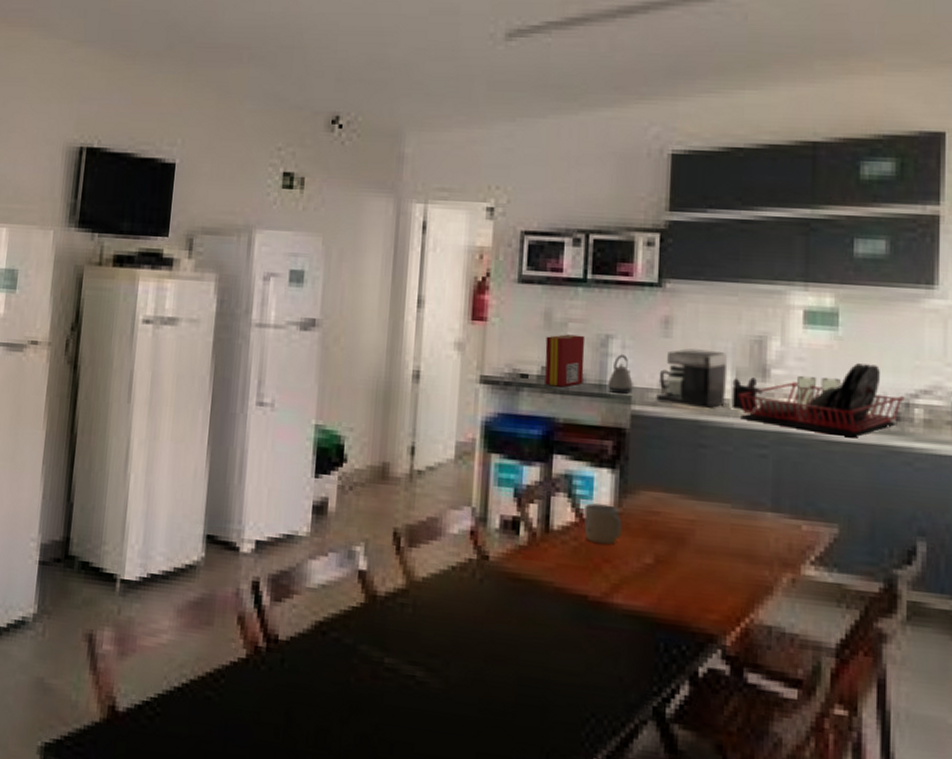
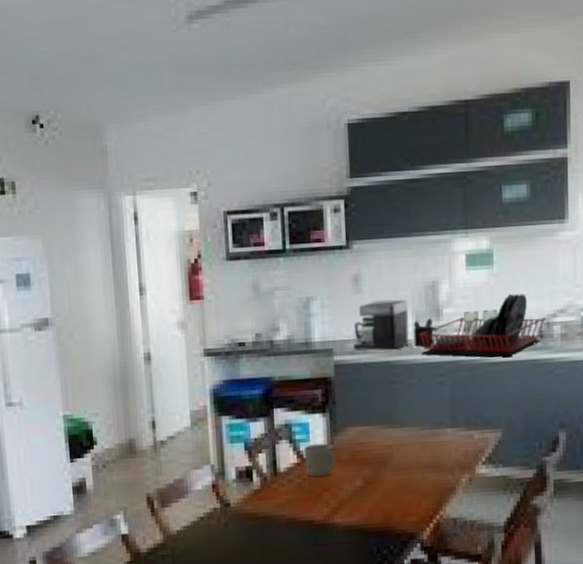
cereal box: present [545,334,586,387] -> none [256,301,292,350]
kettle: present [608,354,633,394] -> none [313,313,334,348]

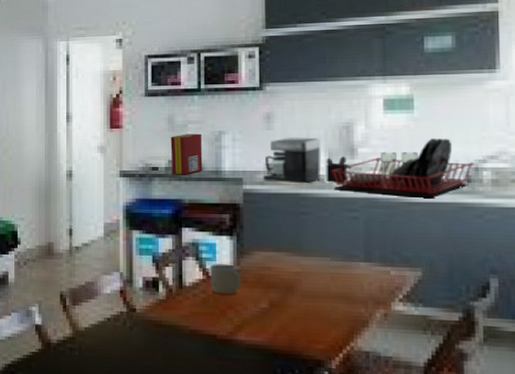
cereal box: none [256,301,292,350] -> present [170,133,203,175]

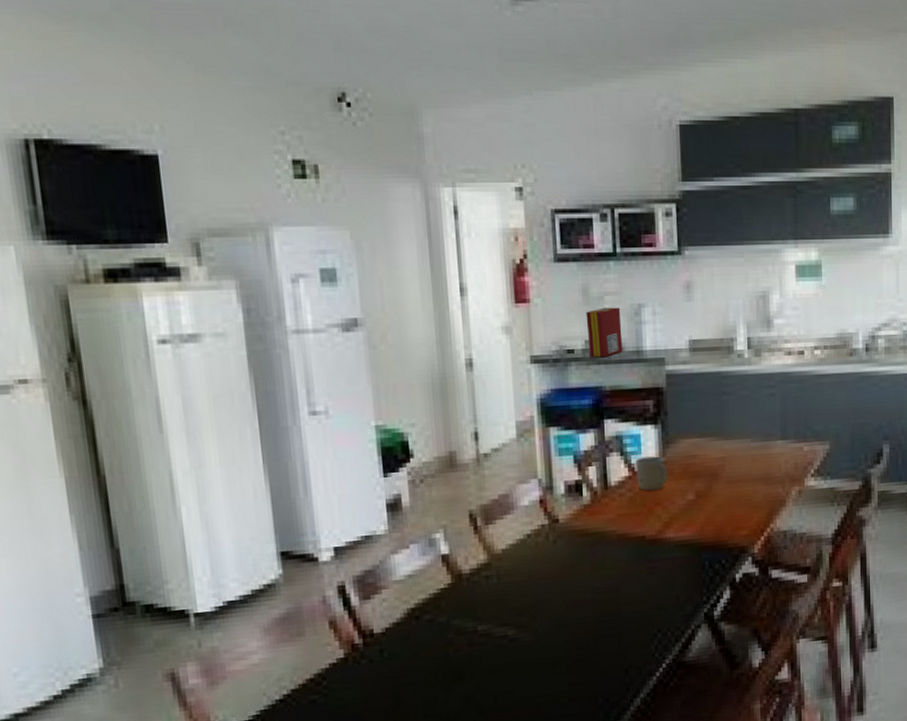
coffee maker: present [263,137,320,184] -> none [685,308,740,361]
dish rack: present [326,138,474,199] -> none [744,306,871,370]

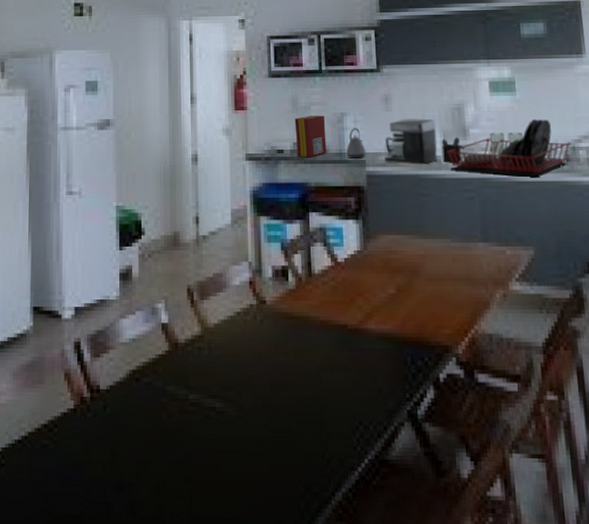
mug: present [635,456,668,491] -> none [337,249,369,282]
kettle: none [644,321,666,357] -> present [346,128,366,159]
coffee maker: none [685,308,740,361] -> present [384,118,437,165]
dish rack: none [744,306,871,370] -> present [441,119,571,178]

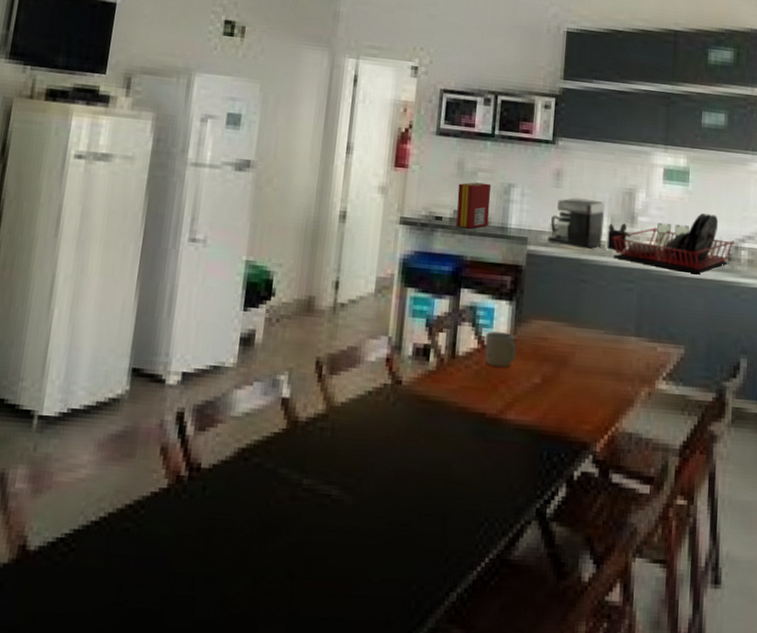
mug: none [337,249,369,282] -> present [484,331,517,368]
kettle: present [346,128,366,159] -> none [509,201,530,236]

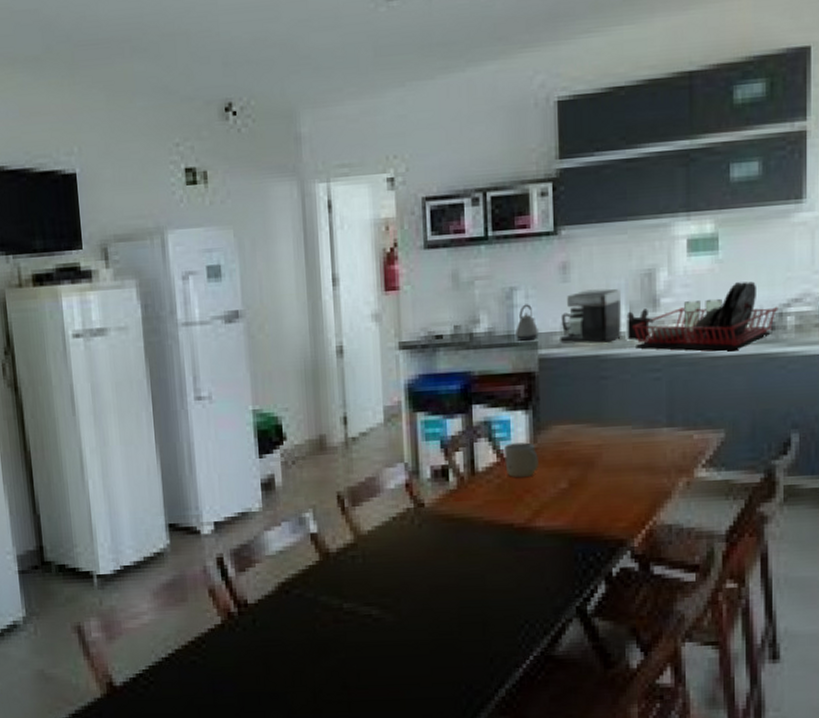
cereal box: present [456,182,492,229] -> none [455,291,493,343]
kettle: none [509,201,530,236] -> present [516,304,538,341]

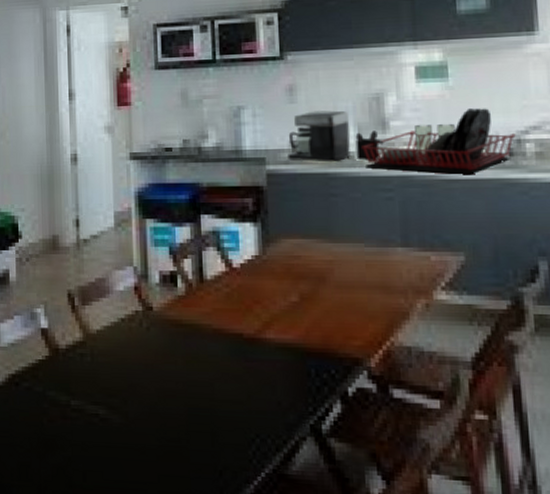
mug: present [503,442,539,478] -> none [232,254,268,289]
kettle: present [516,304,538,341] -> none [243,122,266,156]

